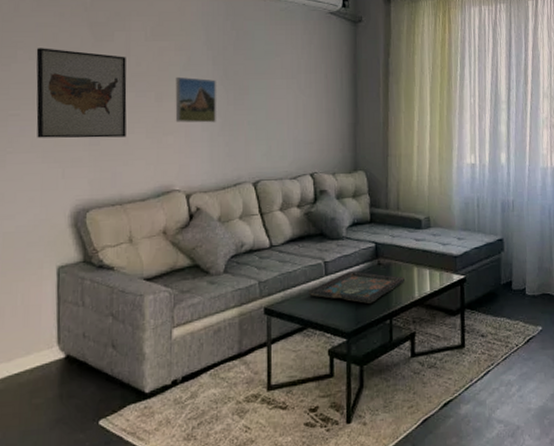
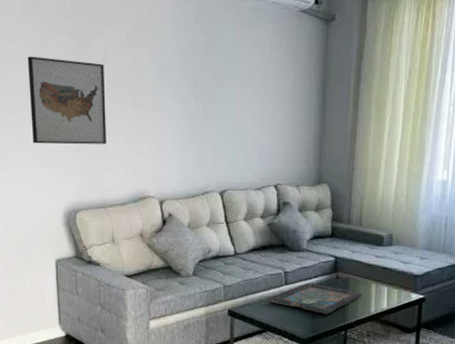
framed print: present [175,76,216,123] -> none [149,84,186,132]

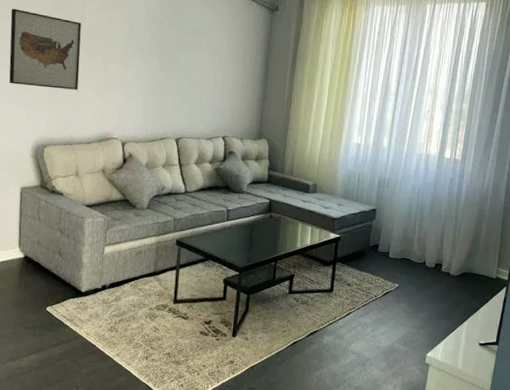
decorative tray: present [269,282,363,314] -> none [212,219,291,247]

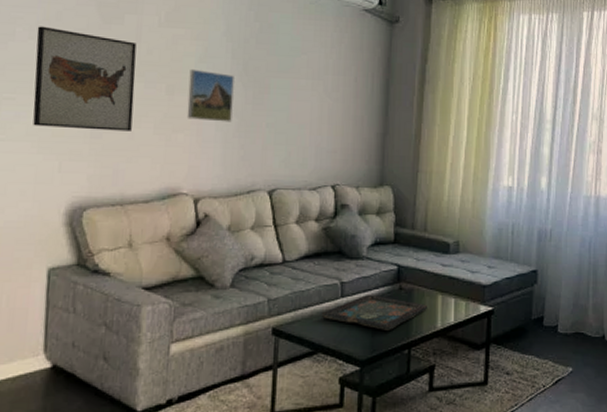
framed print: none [117,43,152,86] -> present [186,68,234,122]
decorative tray: none [212,219,291,247] -> present [322,294,428,330]

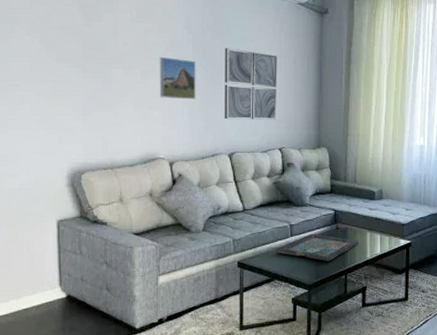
wall art: present [33,26,137,131] -> none [32,24,116,109]
wall art: none [265,60,335,150] -> present [224,48,278,120]

